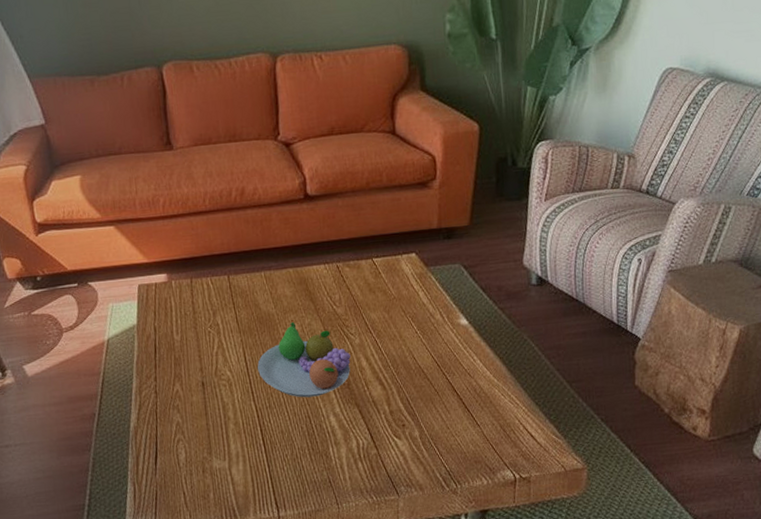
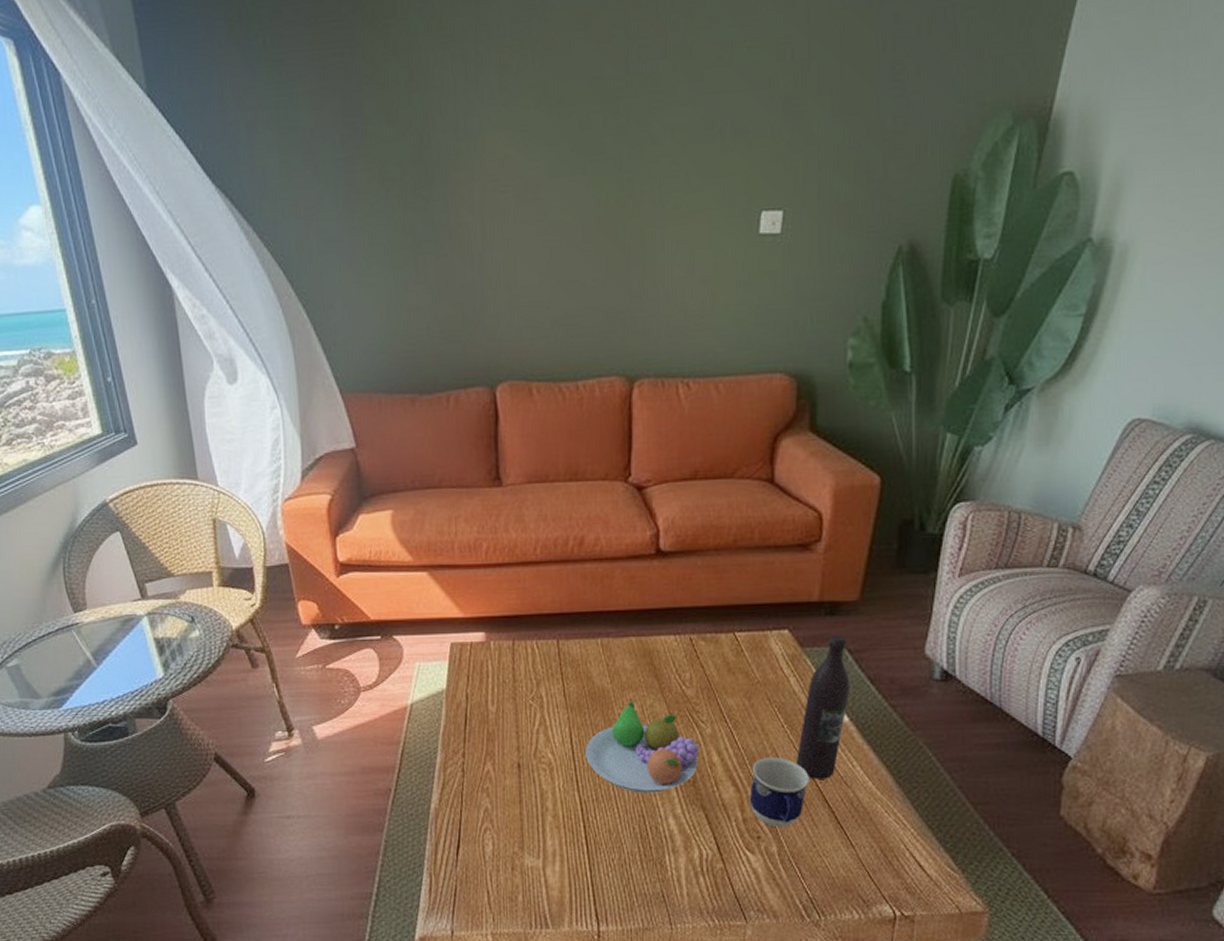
cup: none [393,358,441,416] -> present [749,756,809,827]
wine bottle: none [428,254,468,374] -> present [795,635,850,779]

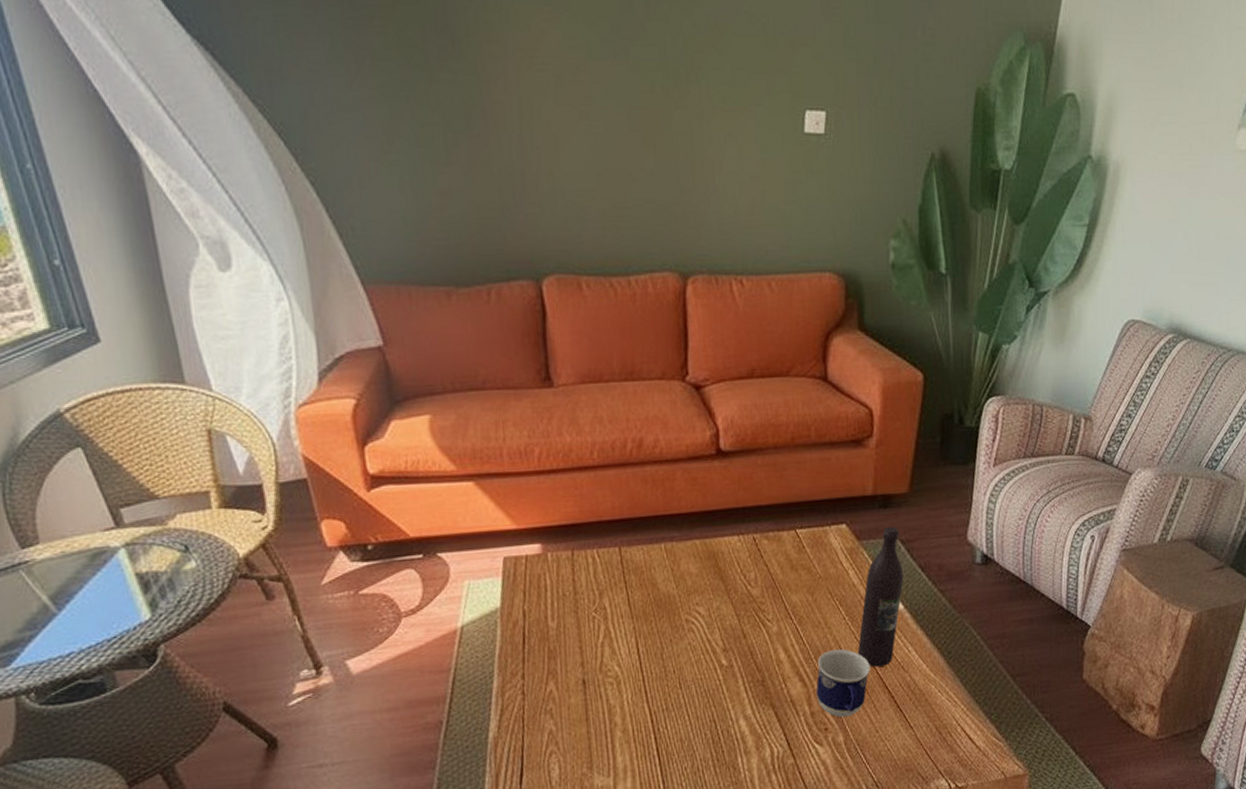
fruit bowl: present [585,700,699,793] -> none [653,604,766,698]

